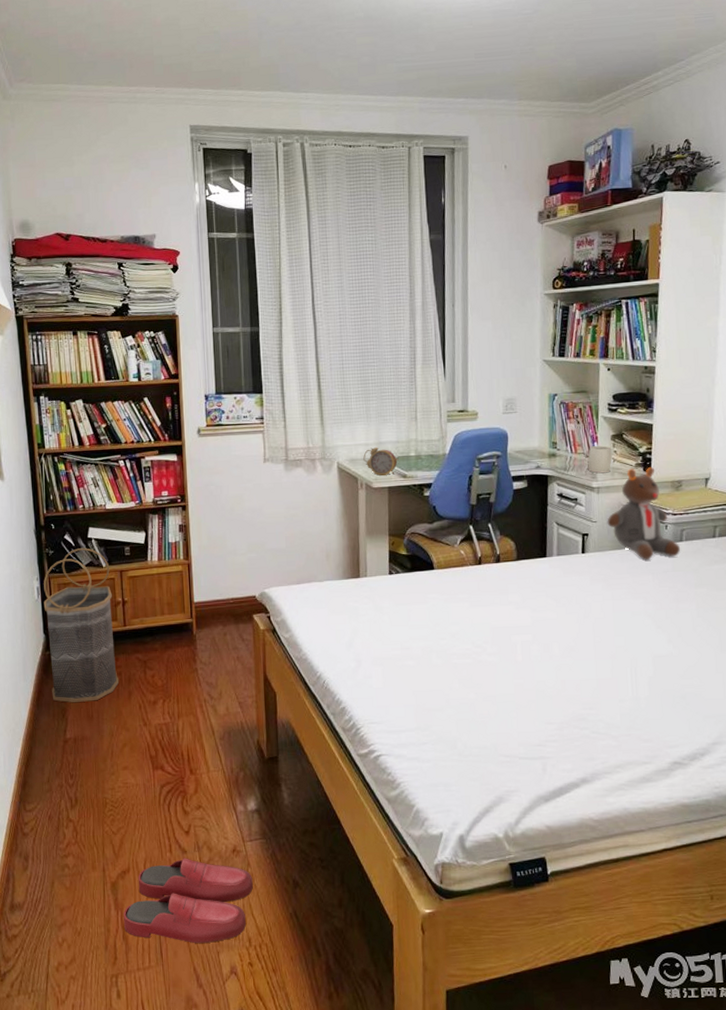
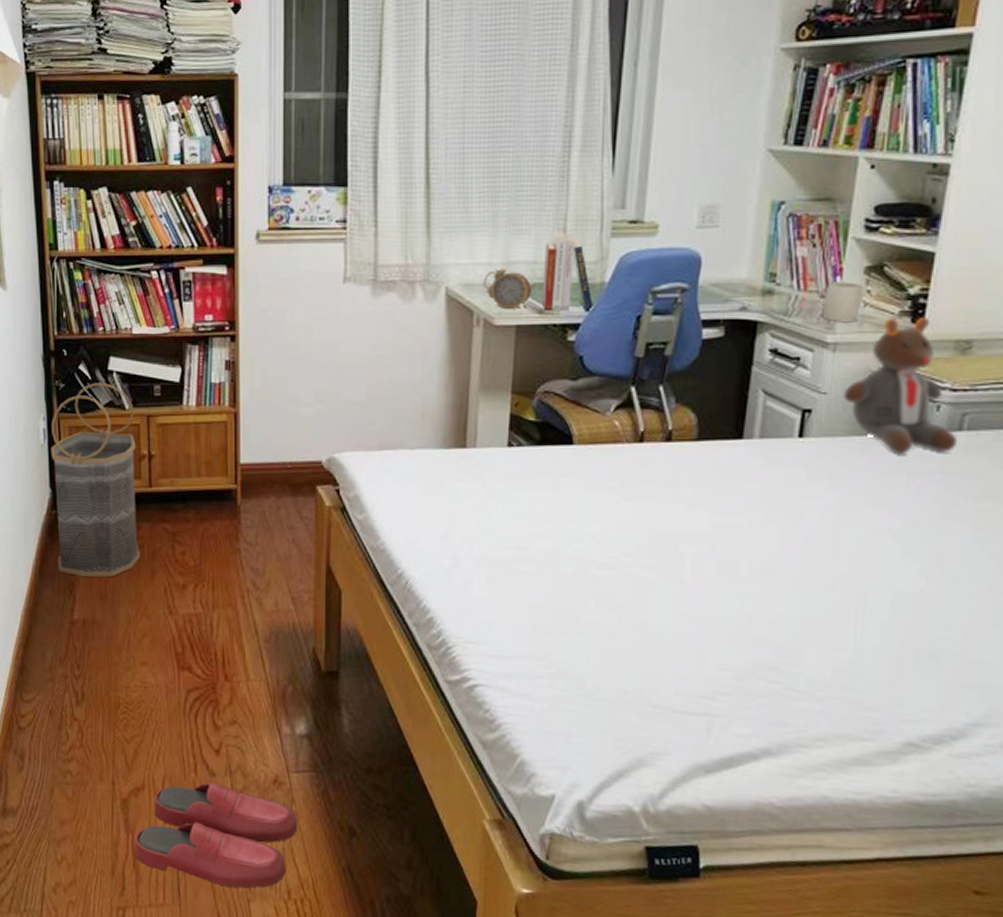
books: none [403,419,439,476] -> present [541,230,593,313]

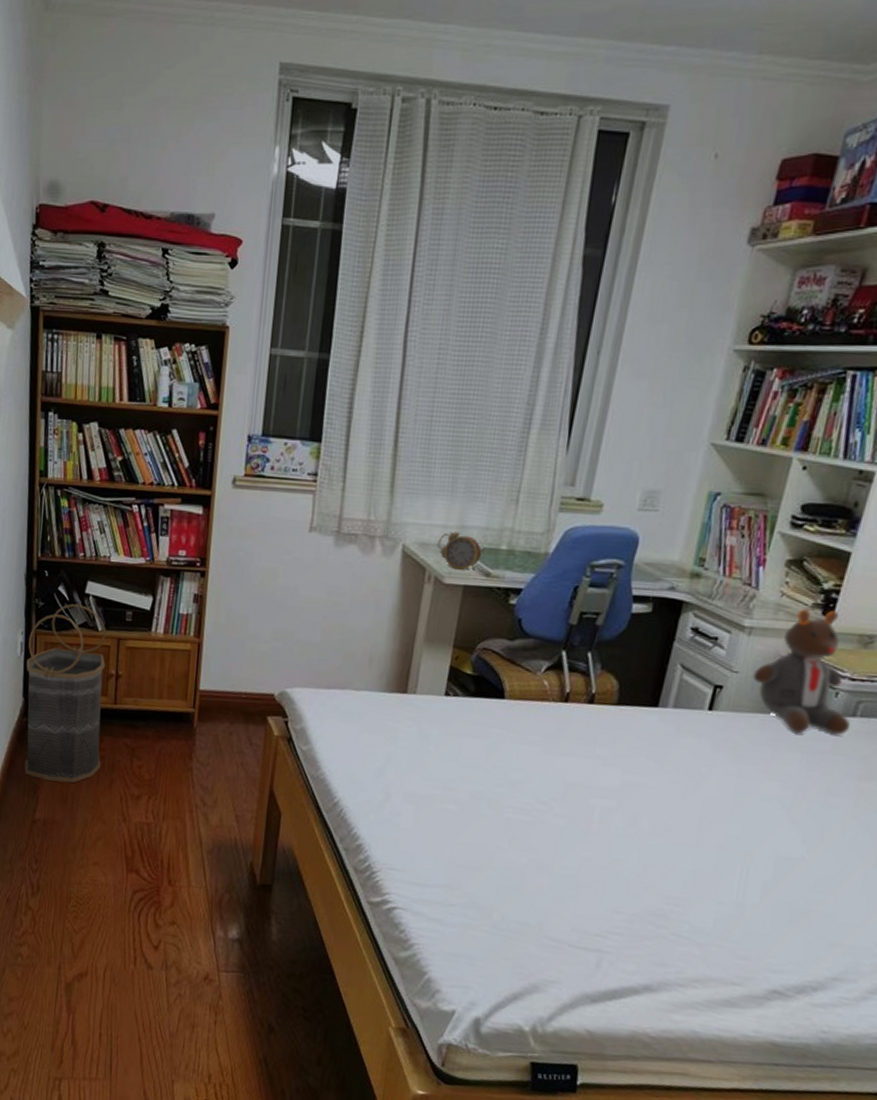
slippers: present [134,782,297,888] -> none [74,974,223,1071]
books: present [541,230,593,313] -> none [488,501,536,580]
mug: present [822,282,863,323] -> none [742,571,783,610]

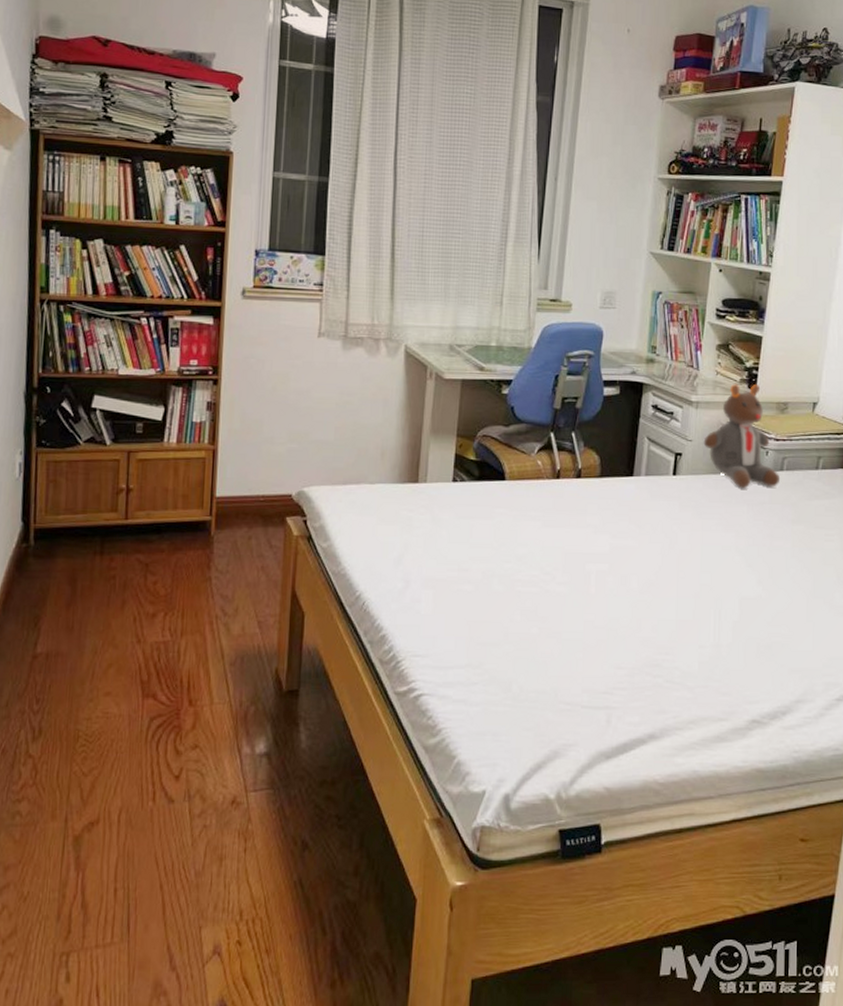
basket: present [24,603,106,783] -> none [24,419,115,610]
alarm clock: present [437,531,484,571] -> none [436,332,477,366]

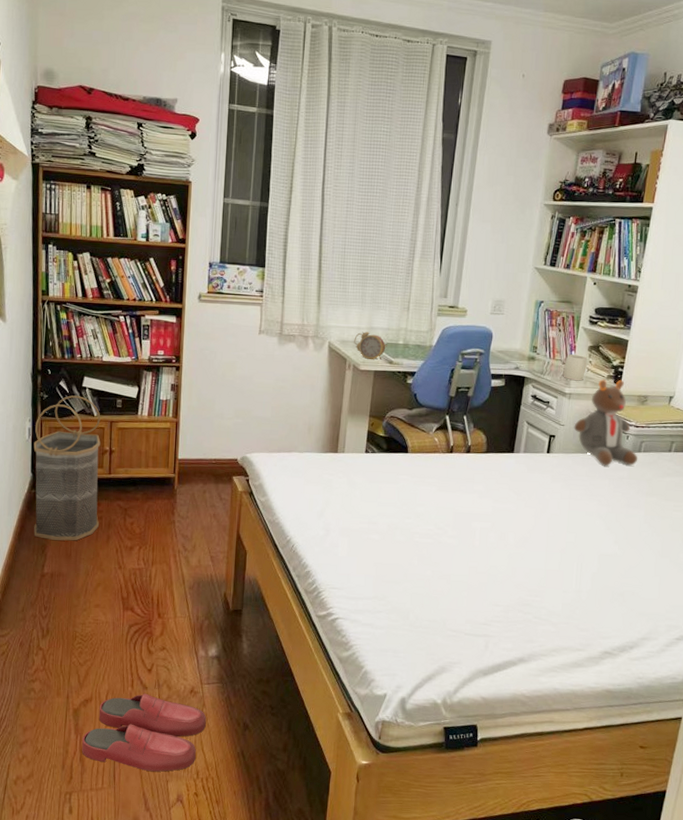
basket: none [24,419,115,610] -> present [33,395,101,541]
slippers: none [84,809,252,915] -> present [81,693,206,772]
alarm clock: none [436,332,477,366] -> present [354,332,387,360]
mug: none [688,355,716,387] -> present [563,354,587,381]

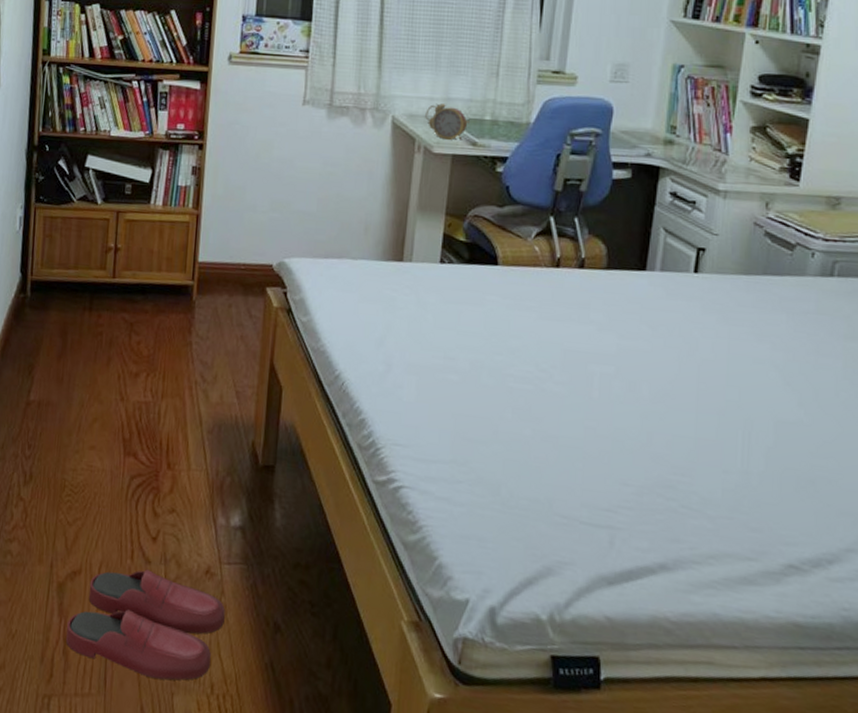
basket: present [33,395,101,541] -> none [20,177,106,361]
mug: present [563,354,587,381] -> none [714,137,749,175]
teddy bear: present [574,379,638,466] -> none [732,172,830,295]

